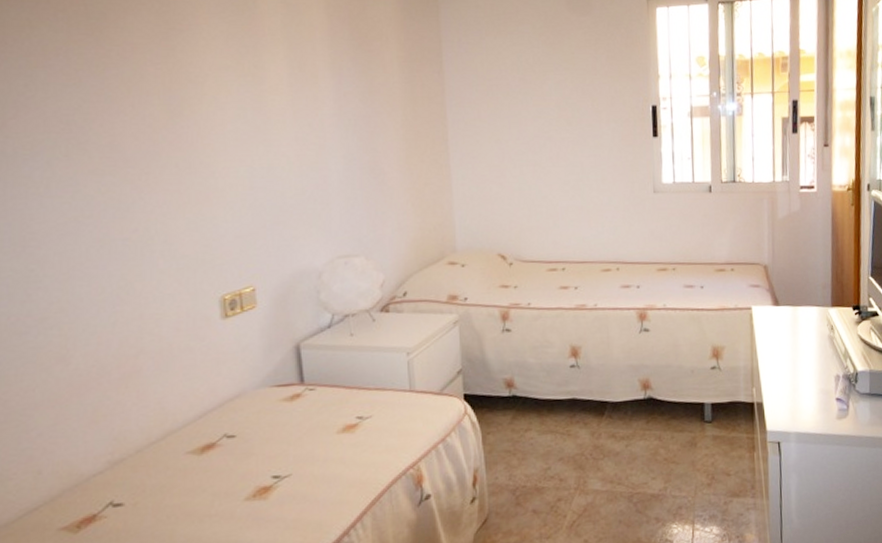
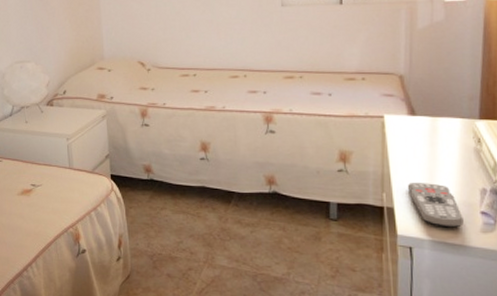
remote control: none [774,373,823,418] -> present [407,183,464,228]

